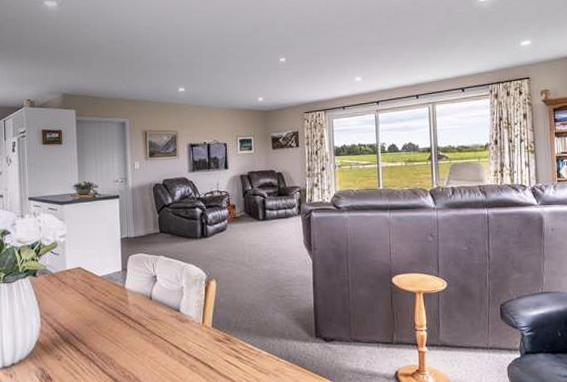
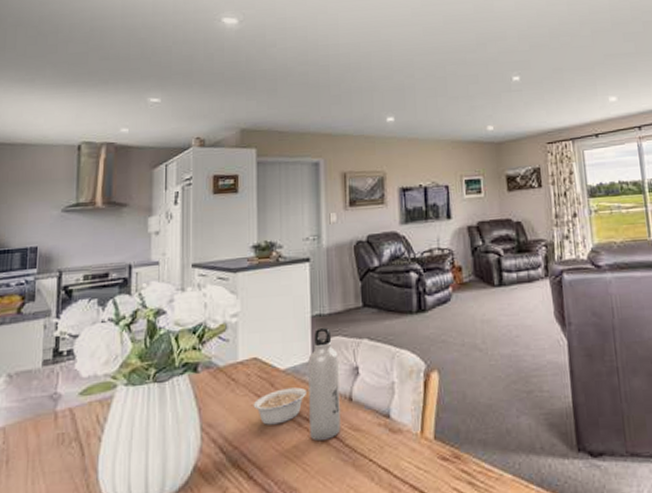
legume: none [78,289,121,315] -> present [253,387,310,425]
water bottle: none [119,246,144,326] -> present [308,327,341,440]

